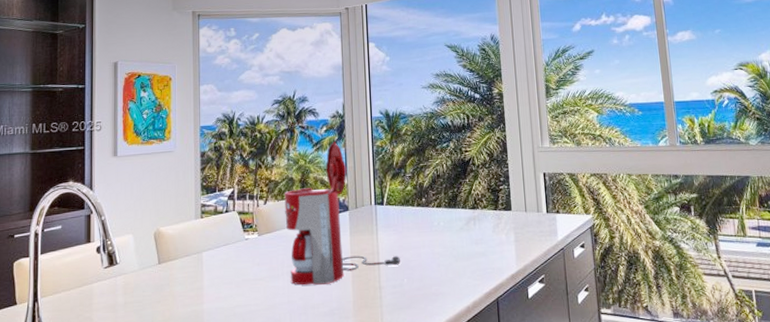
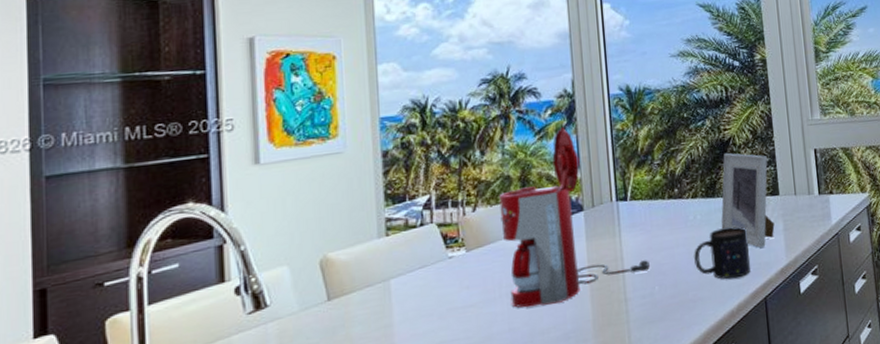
mug: none [437,234,485,279] -> present [694,226,750,280]
picture frame: none [460,171,507,256] -> present [721,153,775,249]

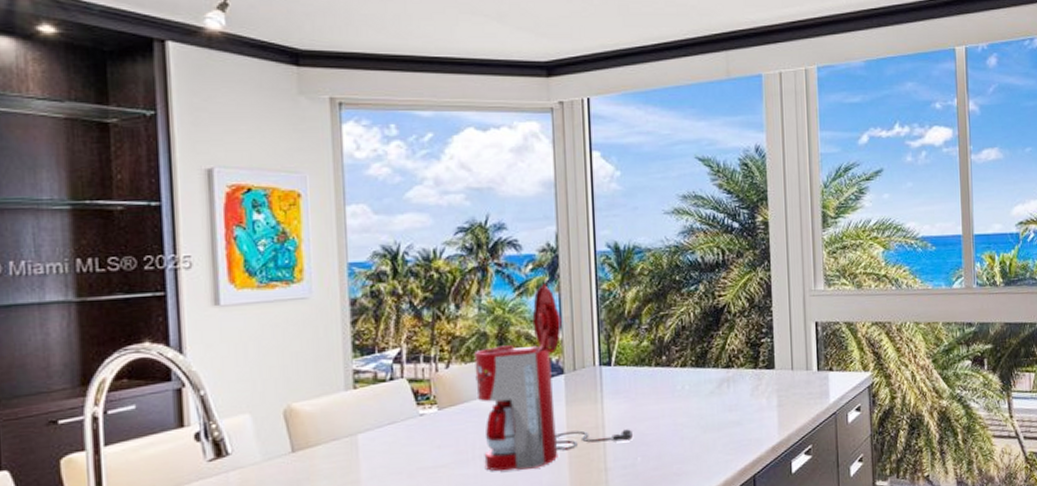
mug: present [694,226,750,280] -> none [680,399,739,454]
picture frame: present [721,153,775,249] -> none [710,321,768,424]

